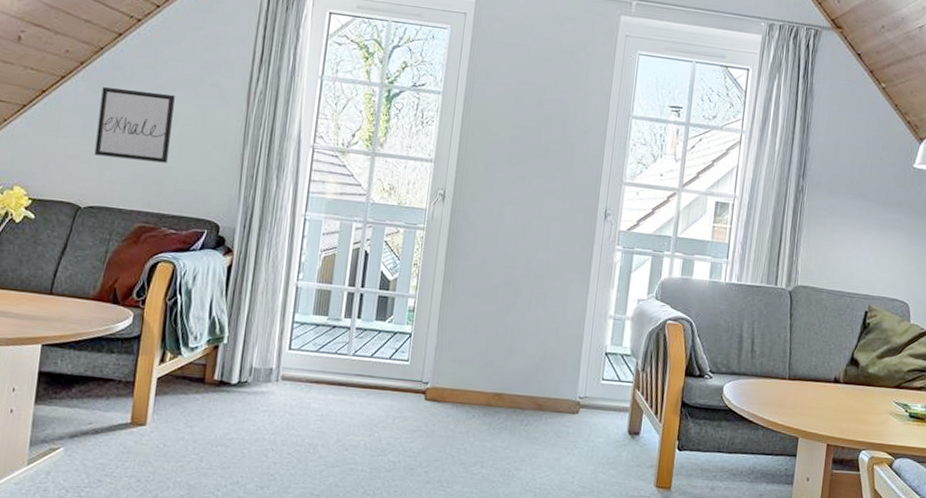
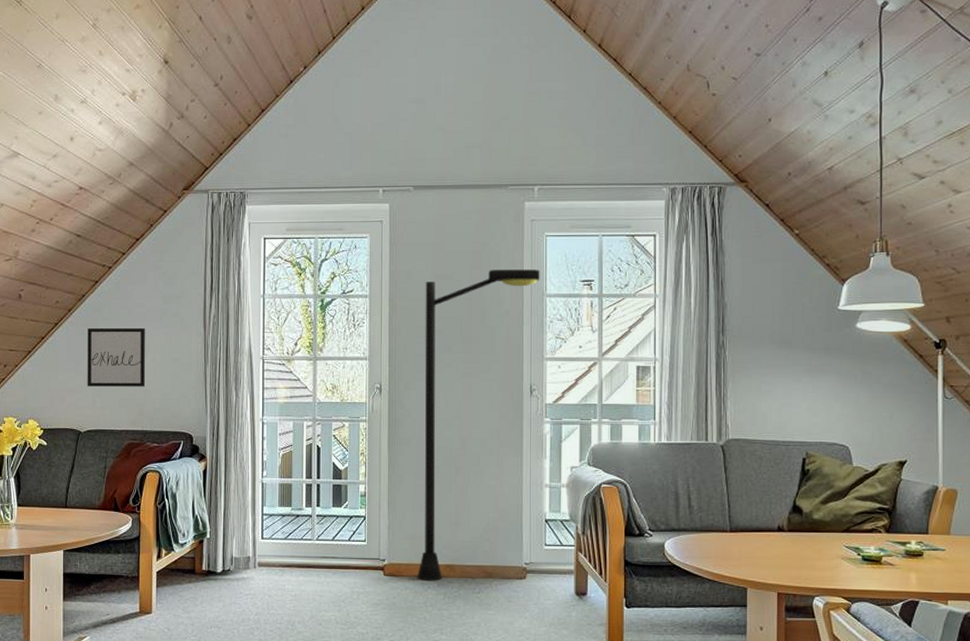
floor lamp: none [462,82,629,410] -> present [418,269,540,581]

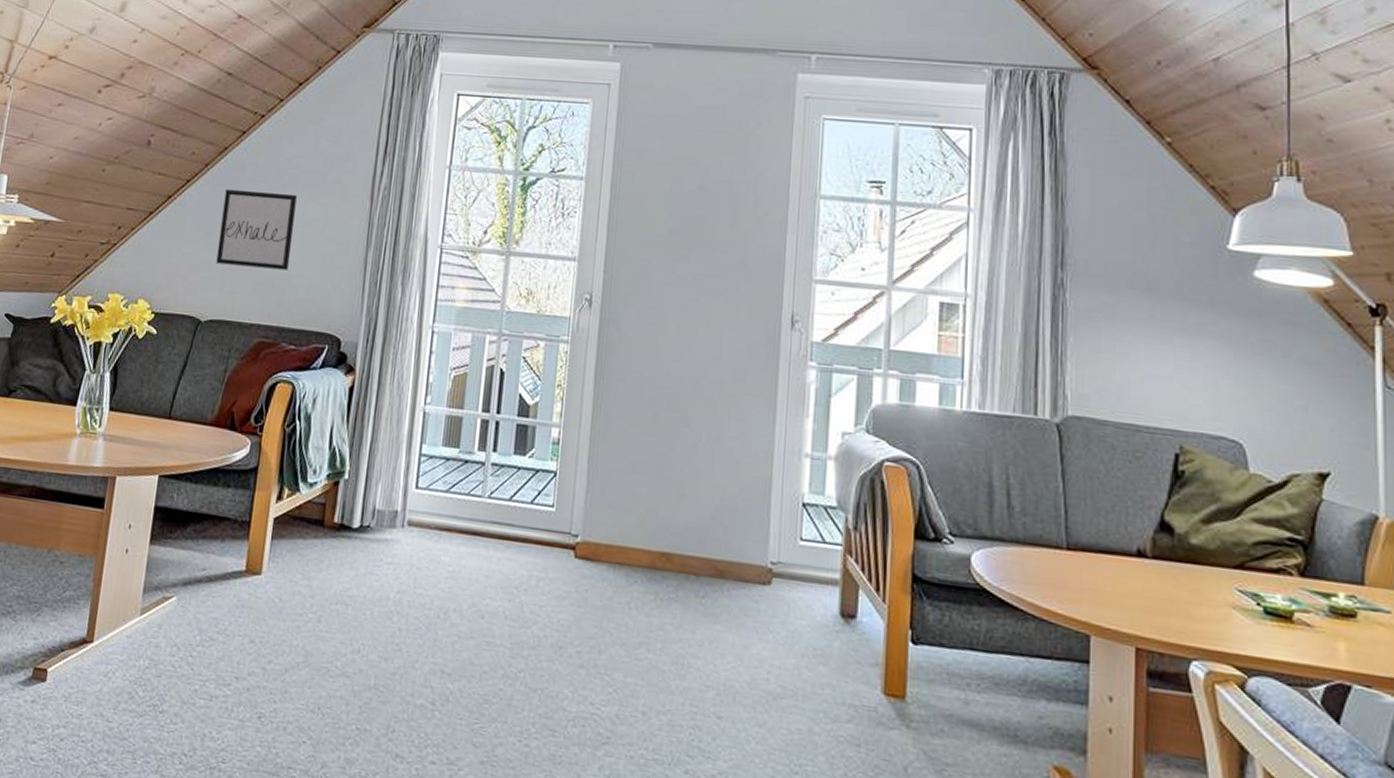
floor lamp: present [418,269,540,581] -> none [620,157,814,574]

